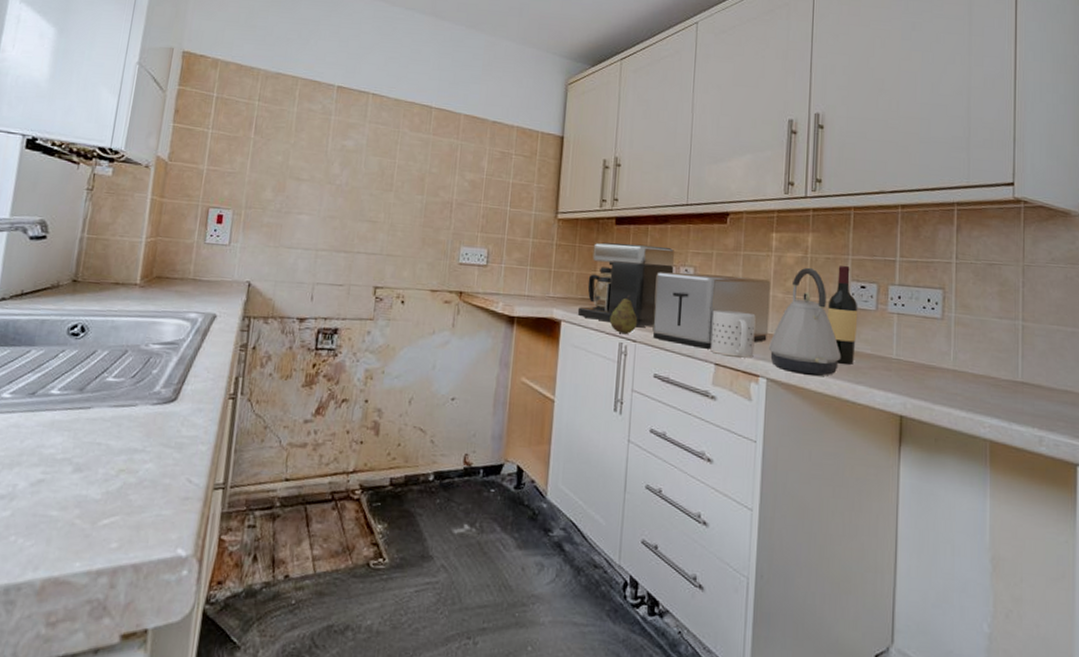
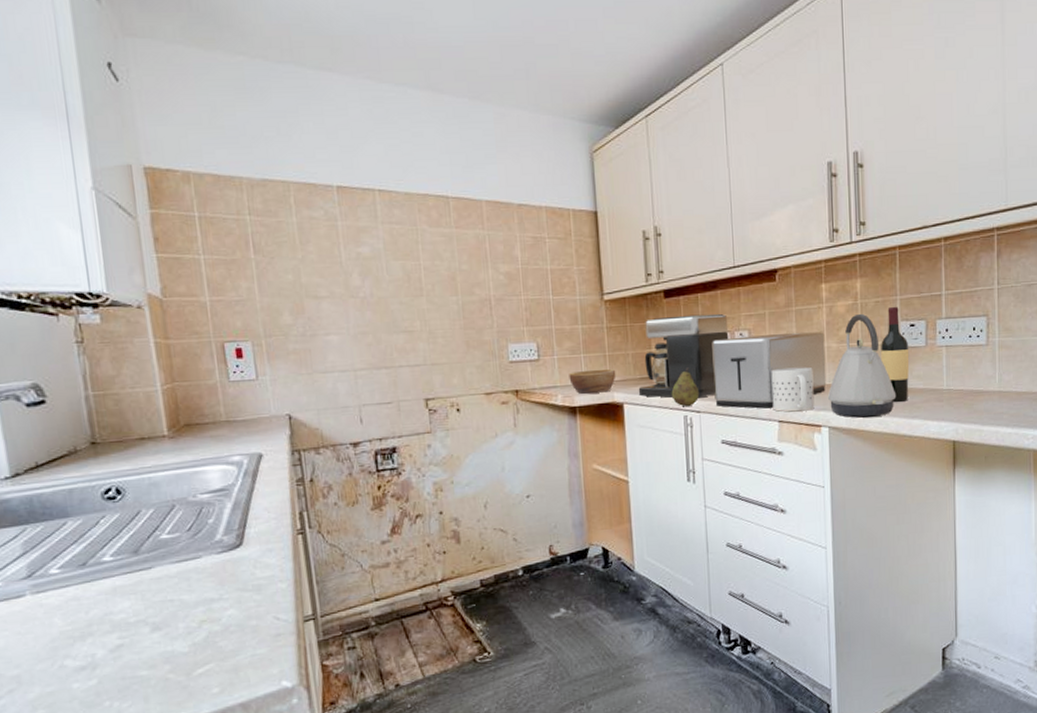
bowl: none [512,282,559,307] -> present [569,368,616,394]

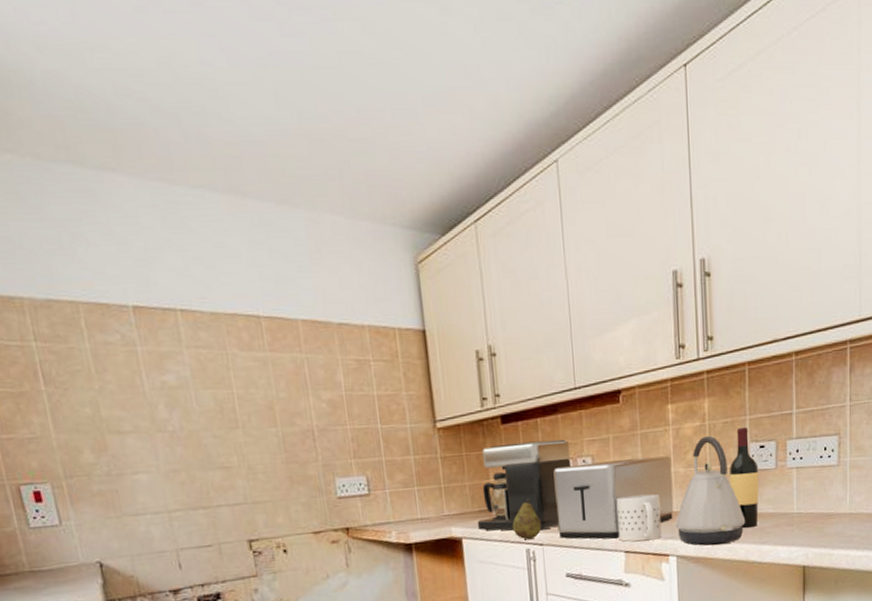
bowl: present [569,368,616,394] -> none [402,502,453,530]

